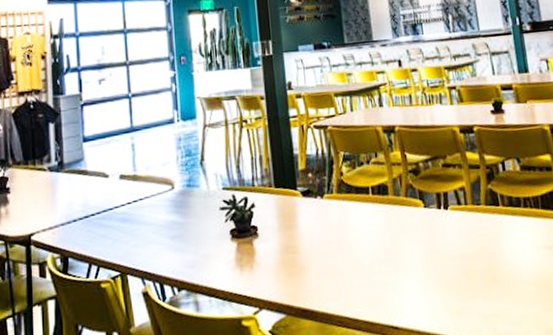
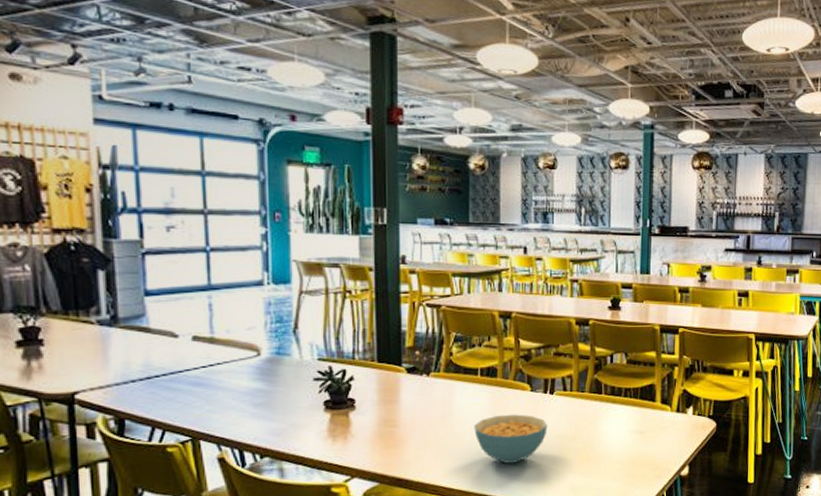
cereal bowl: none [372,233,447,289] -> present [474,414,548,463]

